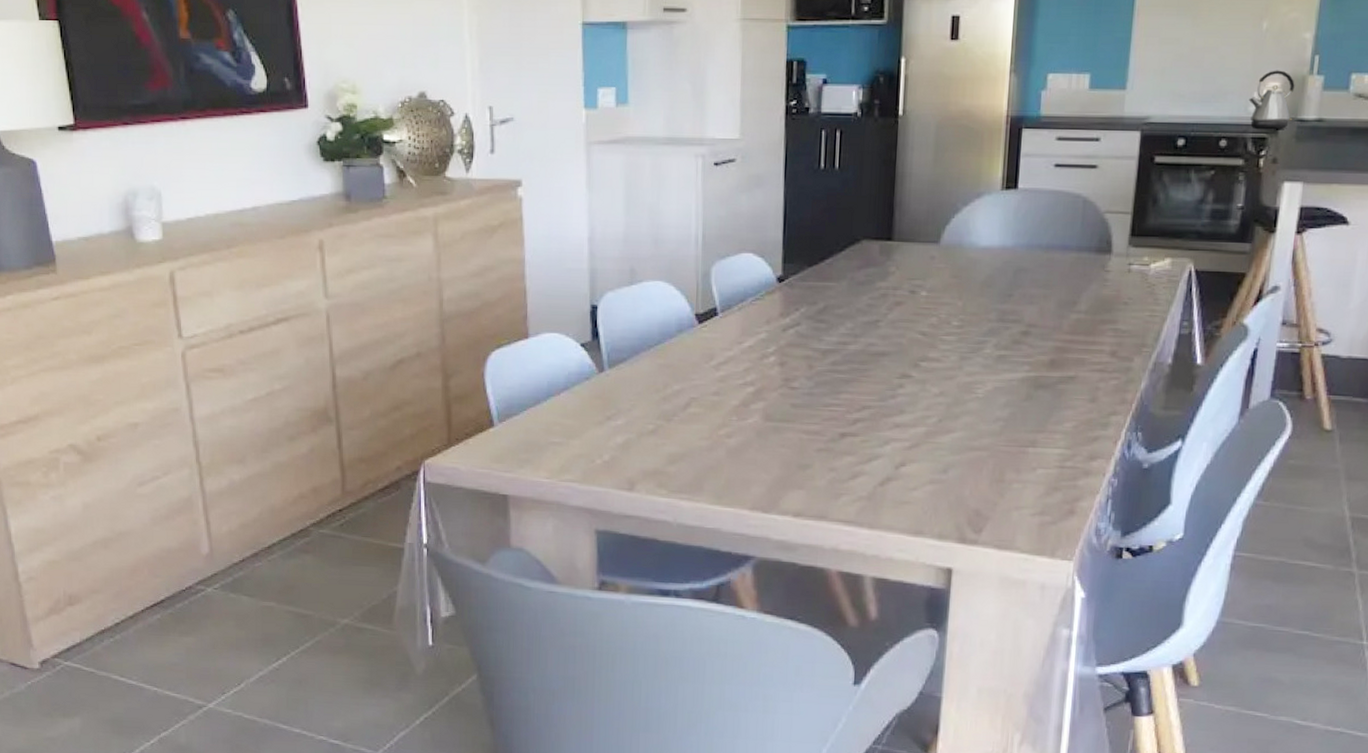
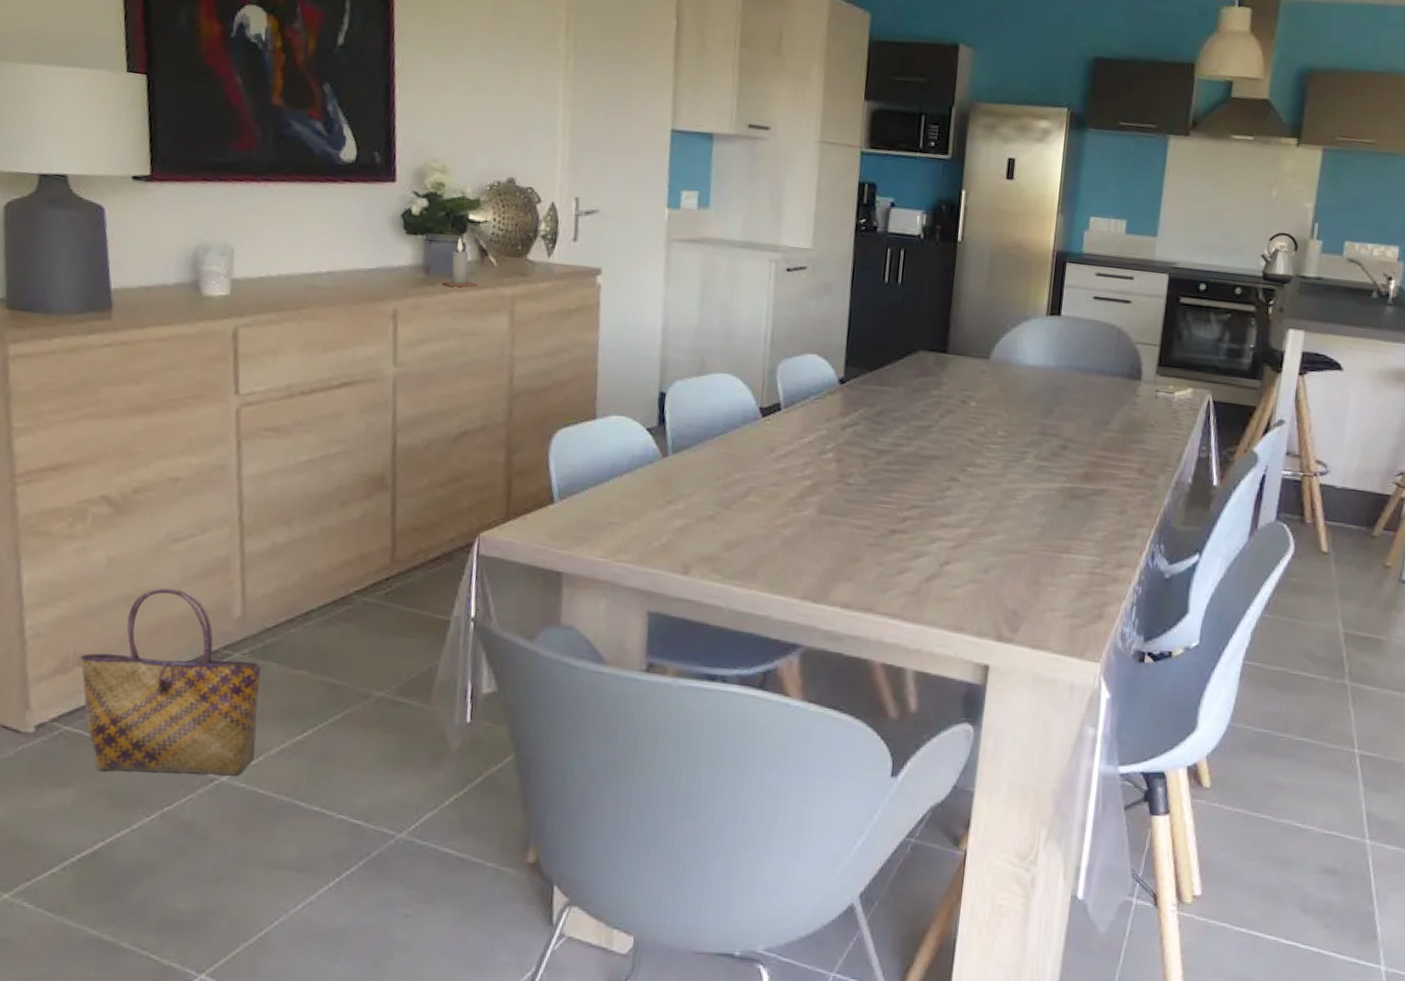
tote bag: none [70,529,236,702] -> present [80,588,262,776]
candle: none [364,160,399,212] -> present [442,237,478,288]

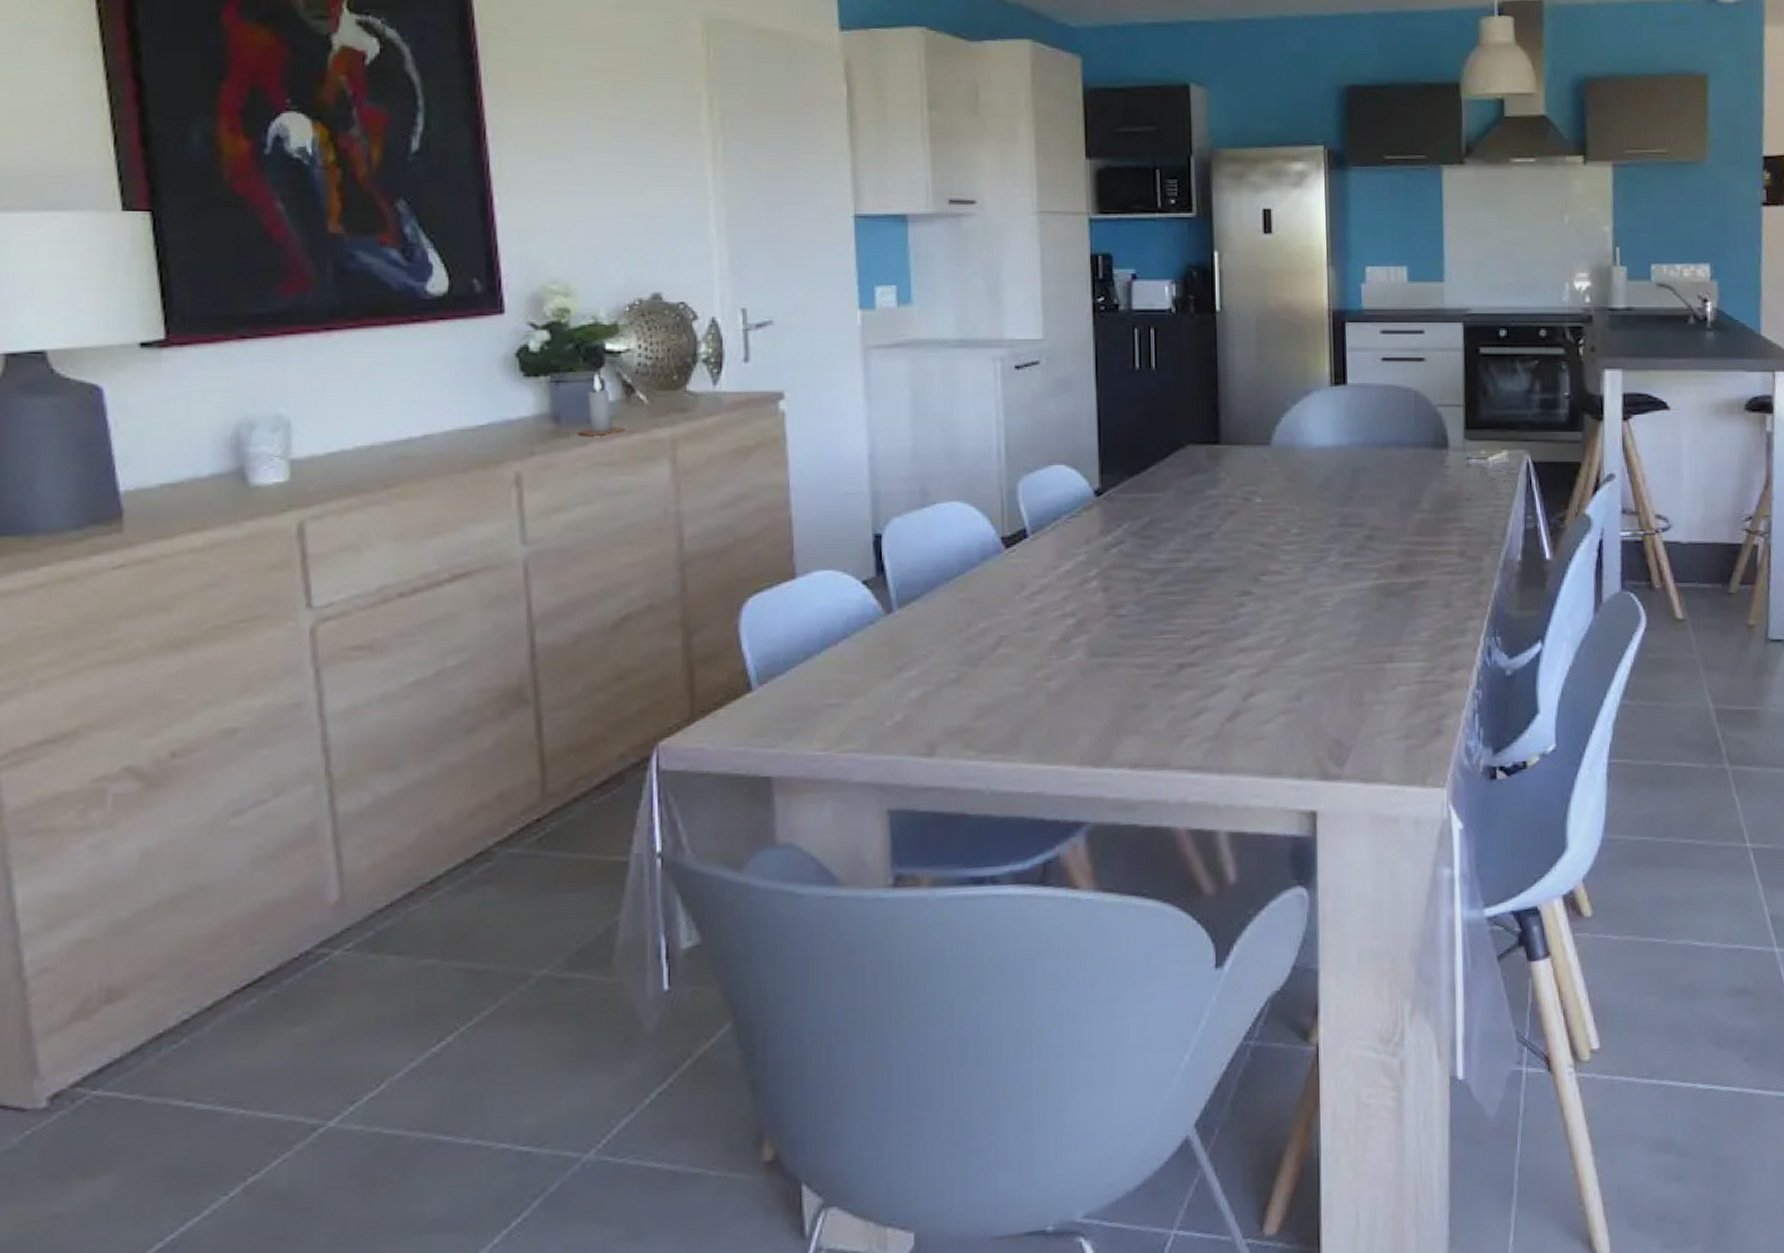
tote bag: present [80,588,262,776] -> none [109,877,374,1144]
kettle: present [1260,232,1299,284] -> none [1561,261,1605,319]

